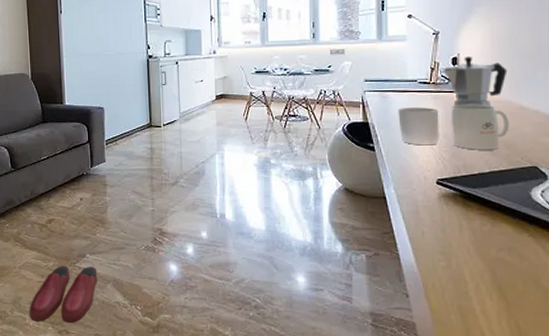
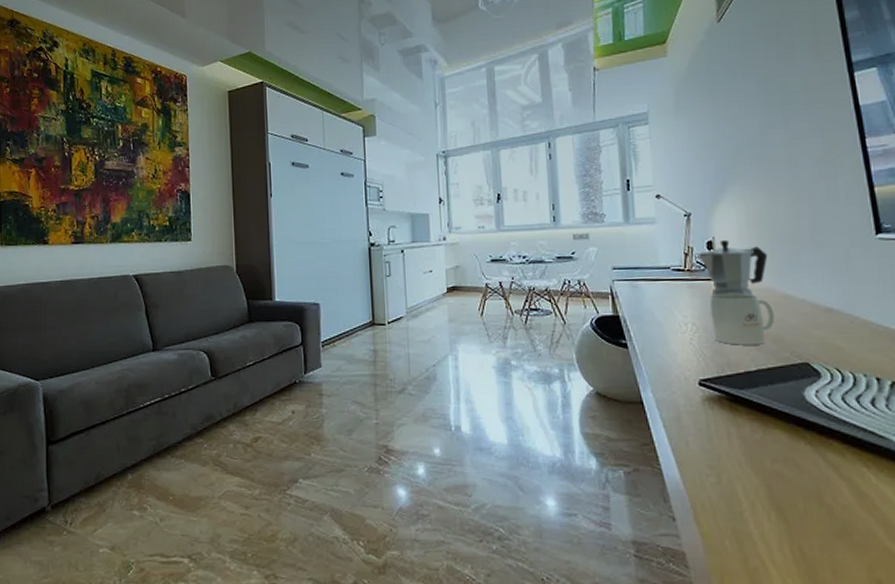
slippers: present [30,266,98,323] -> none [231,494,312,564]
mug: present [398,107,439,146] -> none [651,297,699,341]

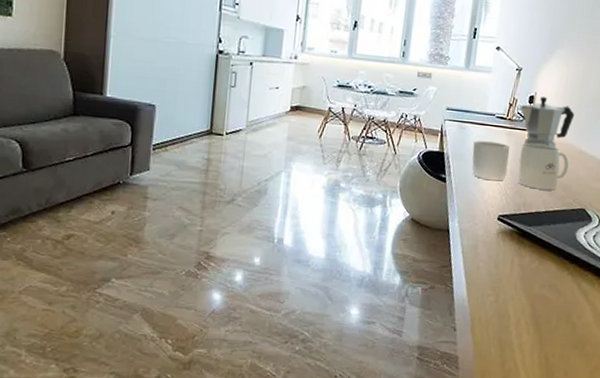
mug: none [651,297,699,341] -> present [472,140,510,181]

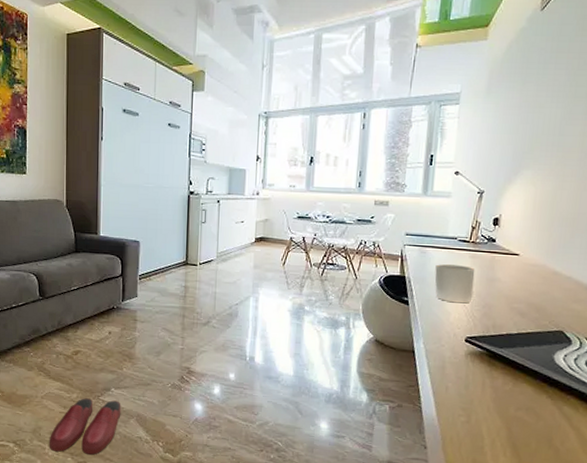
slippers: none [27,291,123,359] -> present [50,398,121,455]
moka pot: present [517,96,575,149] -> none [480,217,546,270]
mug: present [518,143,569,190] -> none [485,266,542,312]

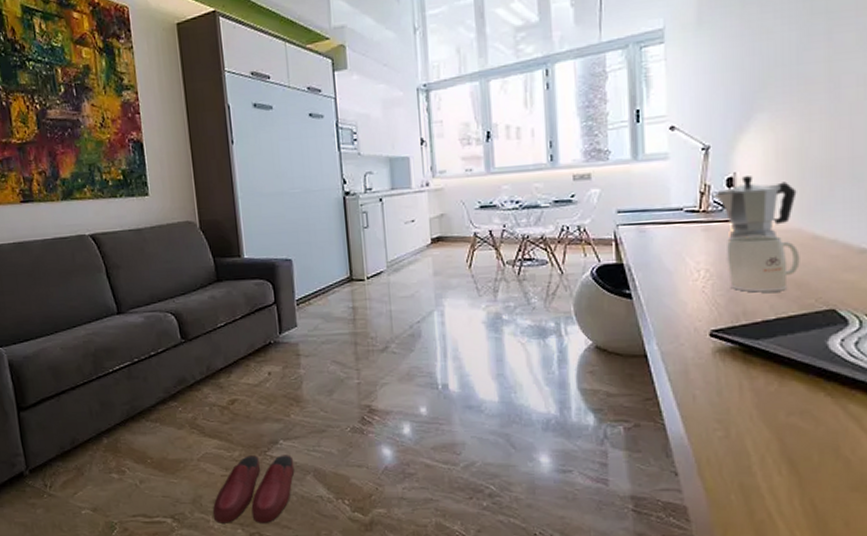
mug: present [434,264,475,304] -> none [660,241,713,290]
moka pot: none [480,217,546,270] -> present [712,175,797,240]
mug: none [485,266,542,312] -> present [726,235,800,293]

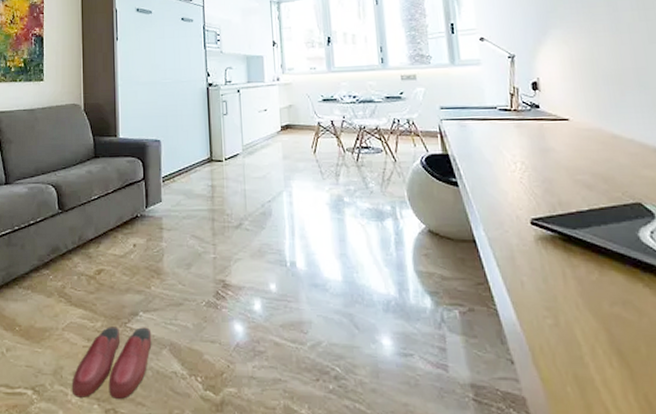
moka pot: present [712,175,797,240] -> none [520,80,594,136]
mug: present [726,235,800,293] -> none [537,133,604,185]

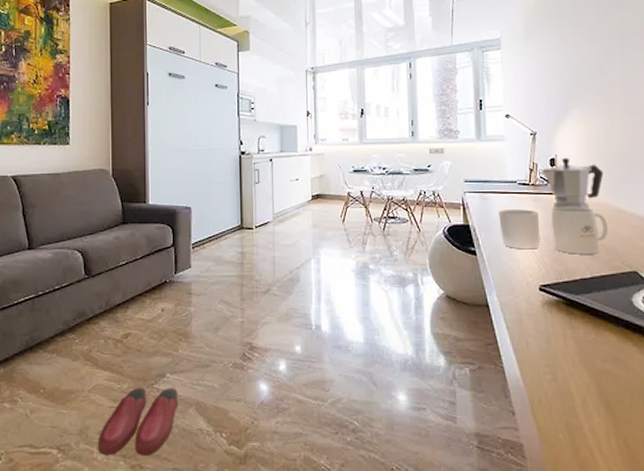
mug: none [479,137,529,180] -> present [499,209,541,250]
moka pot: none [520,80,594,136] -> present [539,157,604,210]
mug: none [537,133,604,185] -> present [550,207,608,254]

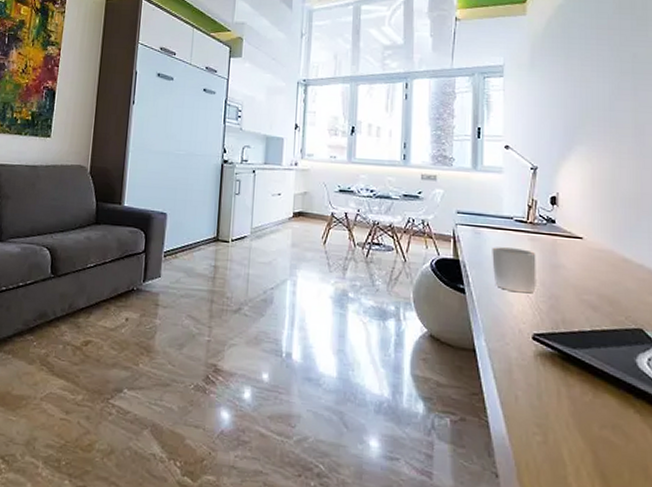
slippers: present [98,388,178,455] -> none [44,401,134,477]
moka pot: present [539,157,604,210] -> none [538,196,609,256]
mug: present [550,207,608,254] -> none [548,250,612,306]

